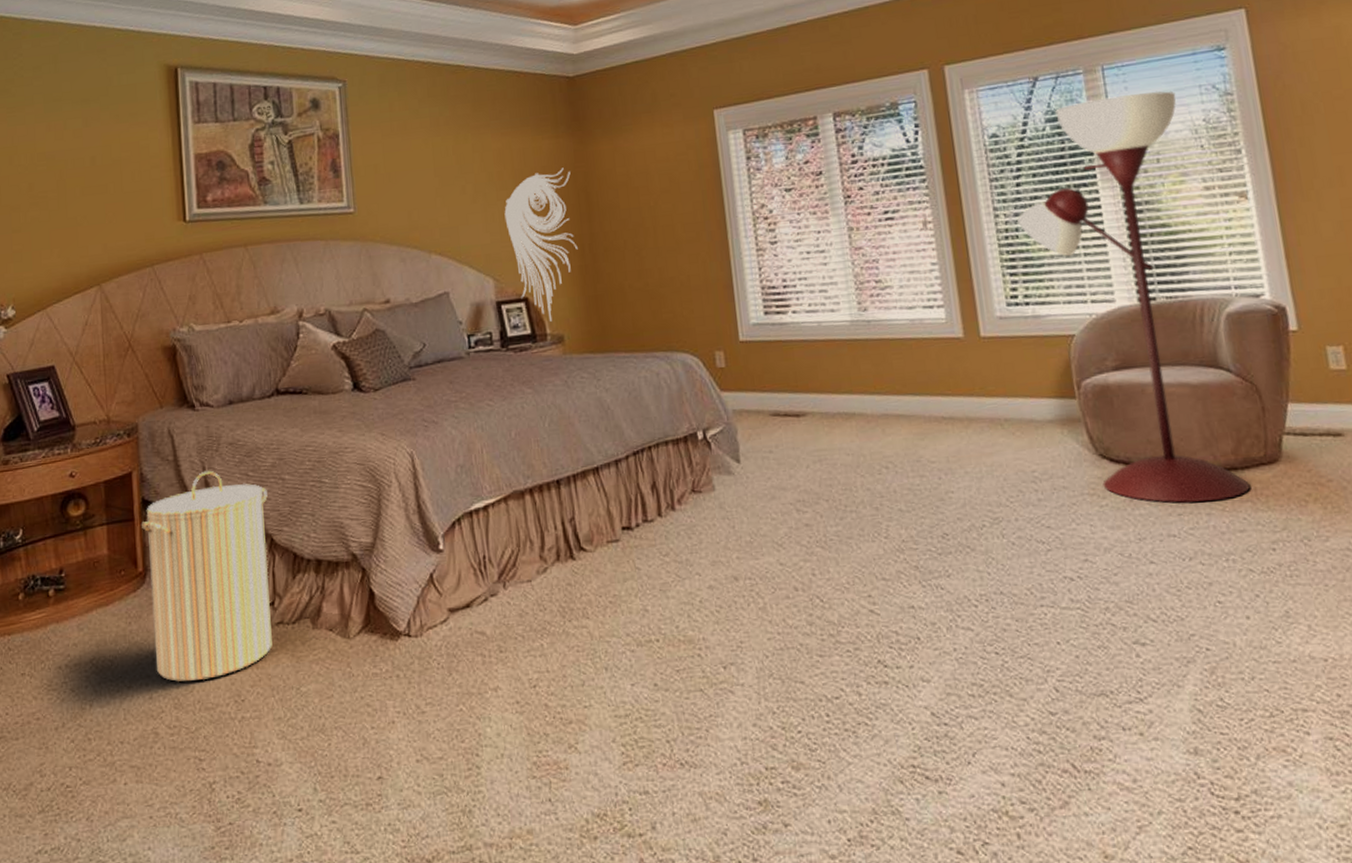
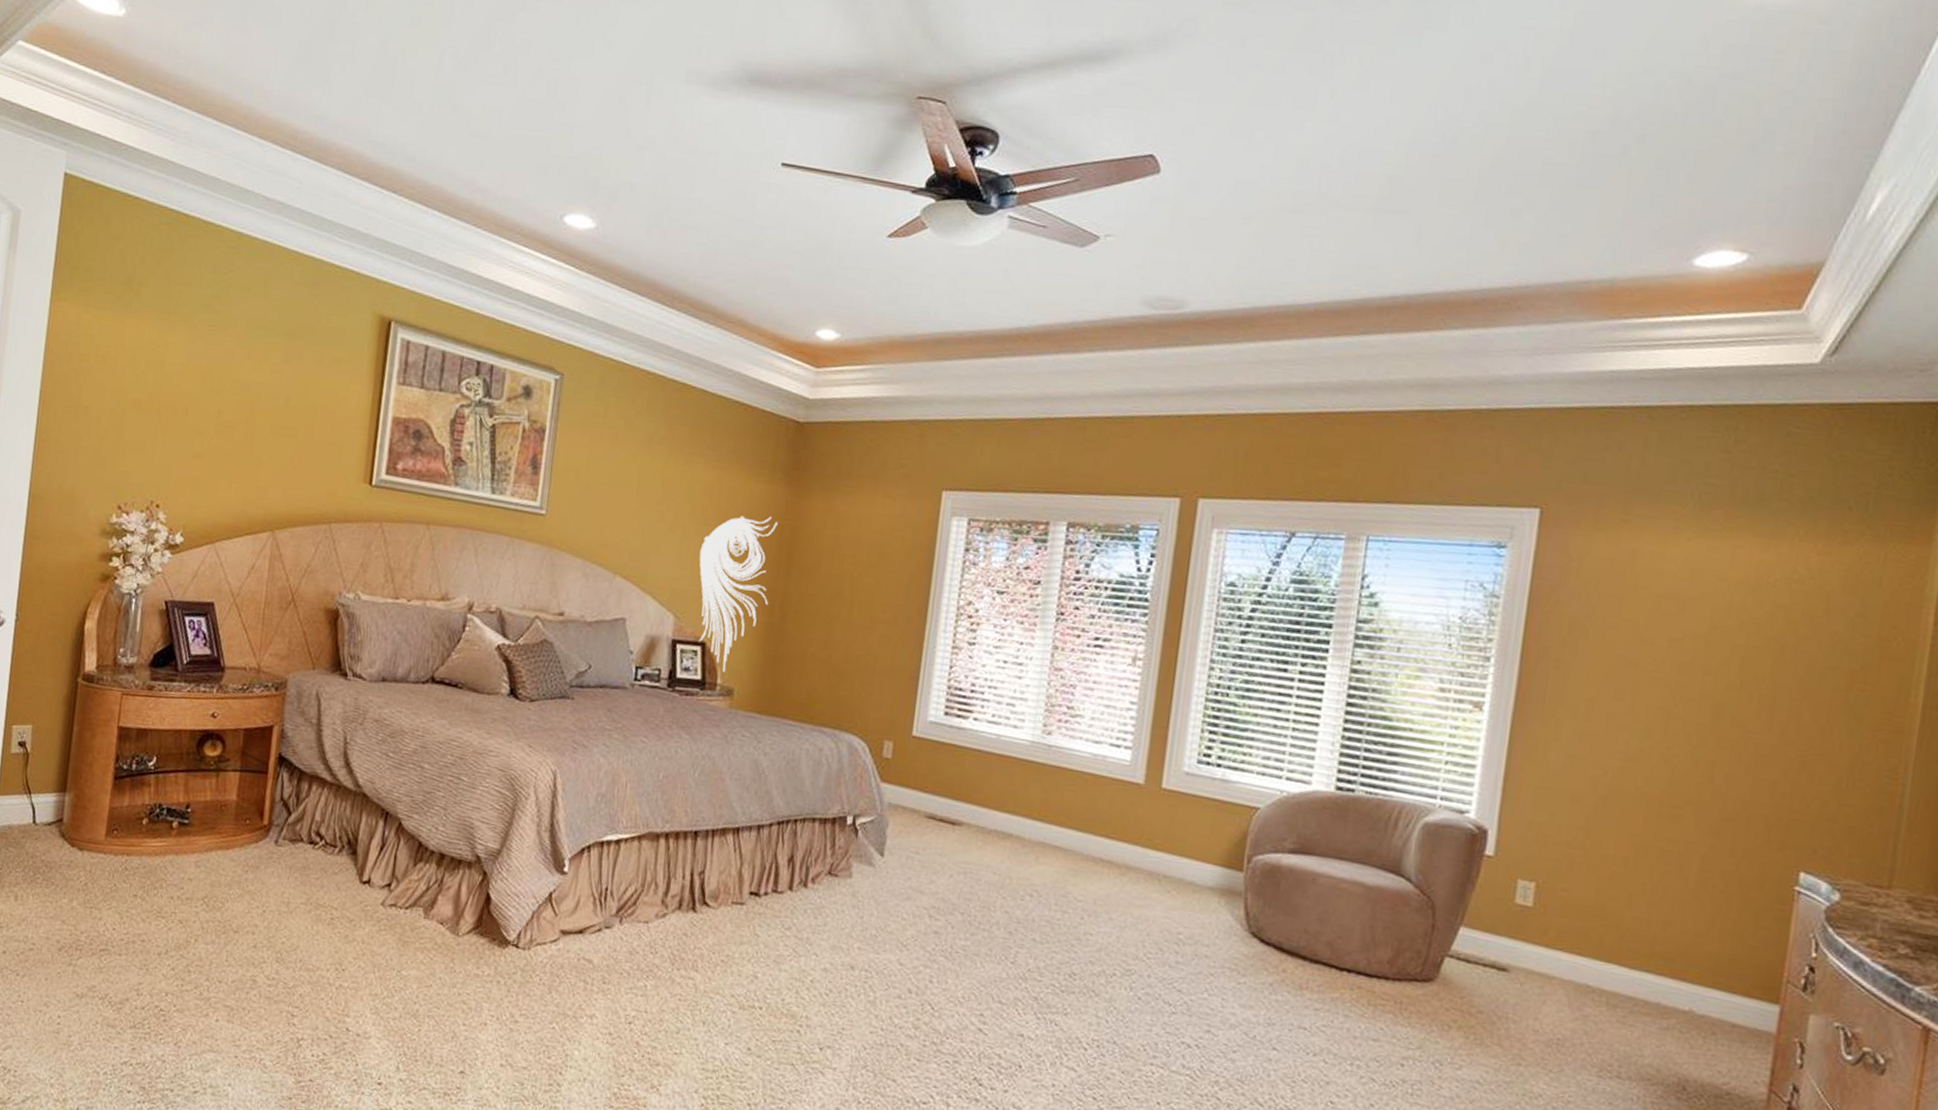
laundry hamper: present [140,470,273,682] -> none [265,741,404,942]
floor lamp: present [1017,91,1250,503] -> none [1232,569,1438,1006]

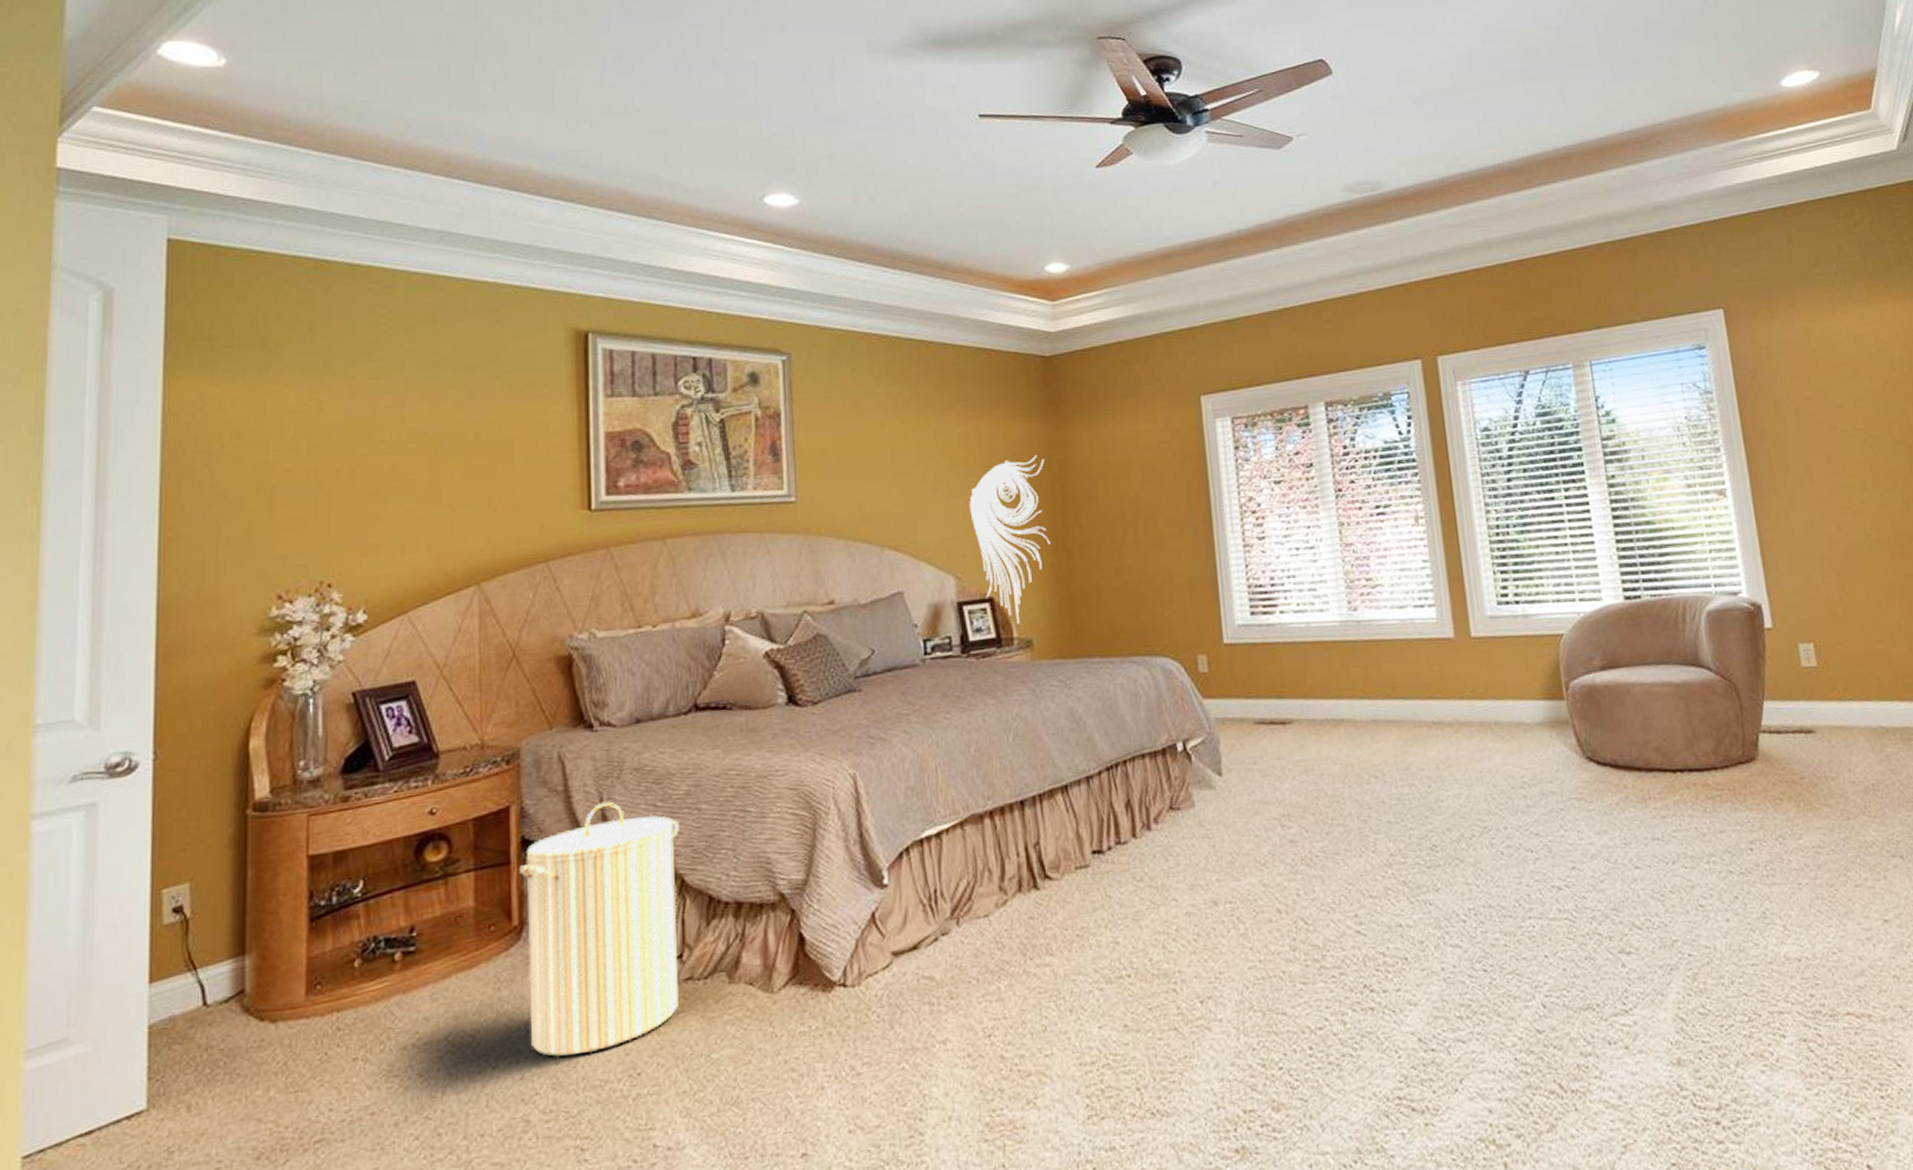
laundry hamper: none [265,741,404,942] -> present [518,801,679,1057]

